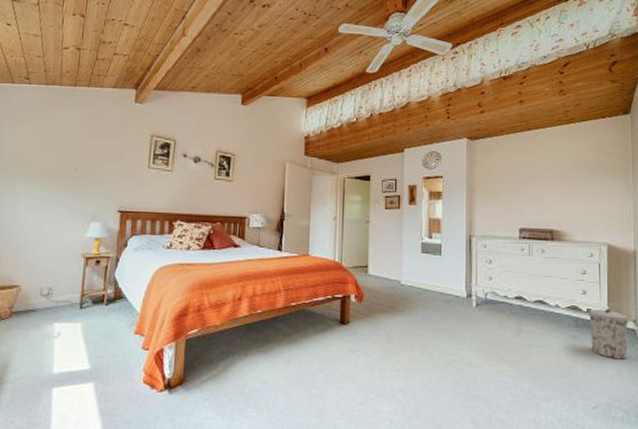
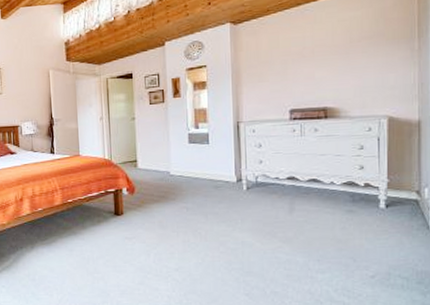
trash can: present [588,309,629,360] -> none [365,182,411,230]

